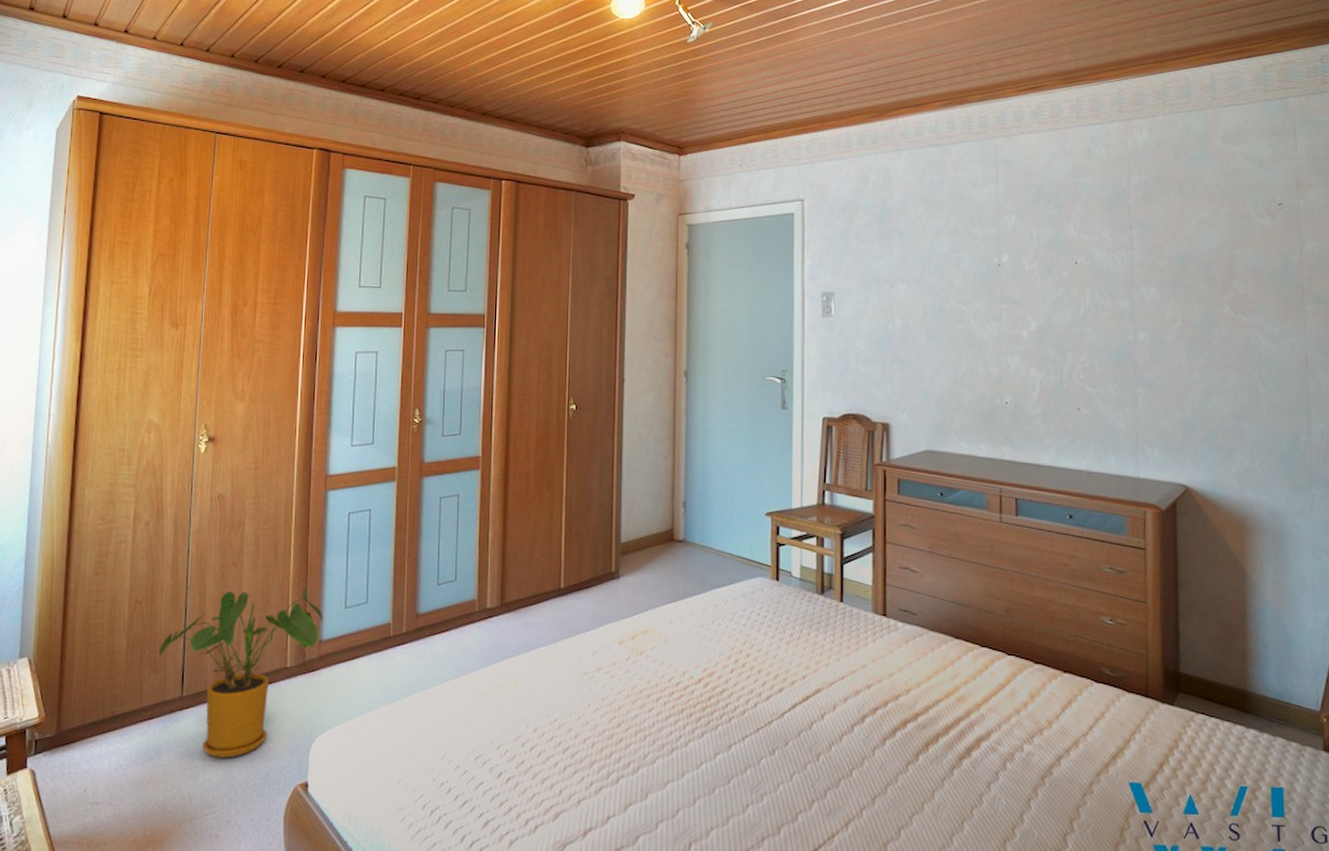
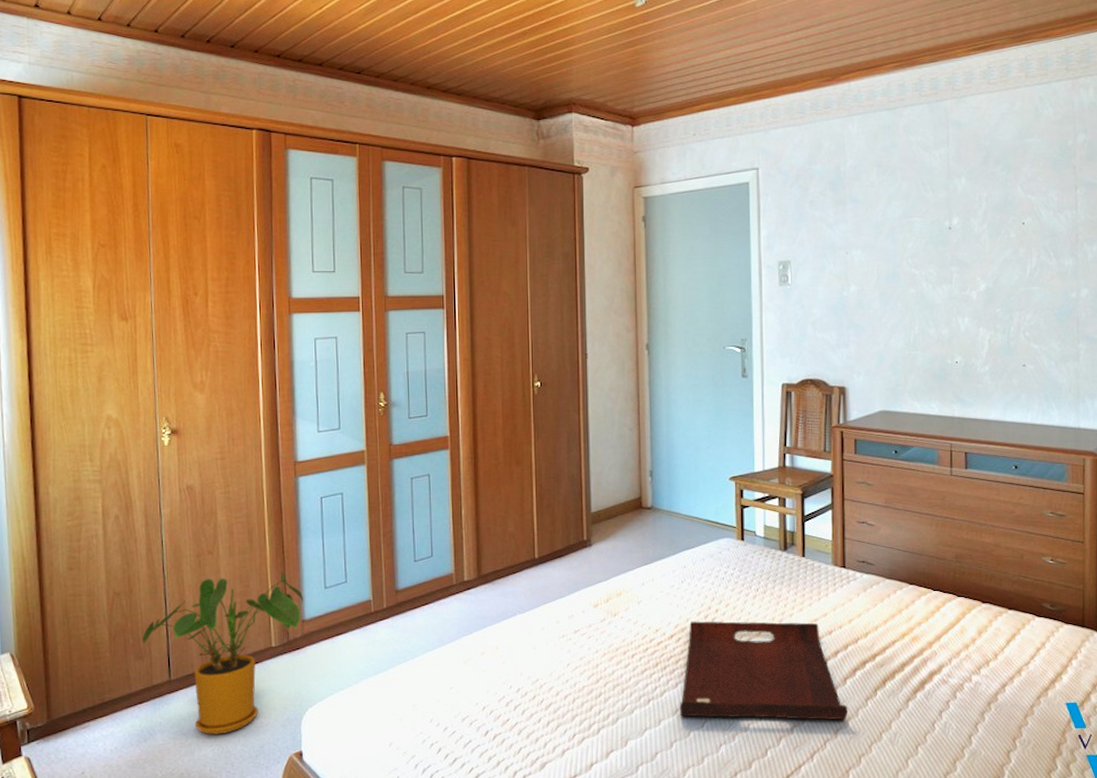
serving tray: none [704,665,887,786] -> present [679,621,848,720]

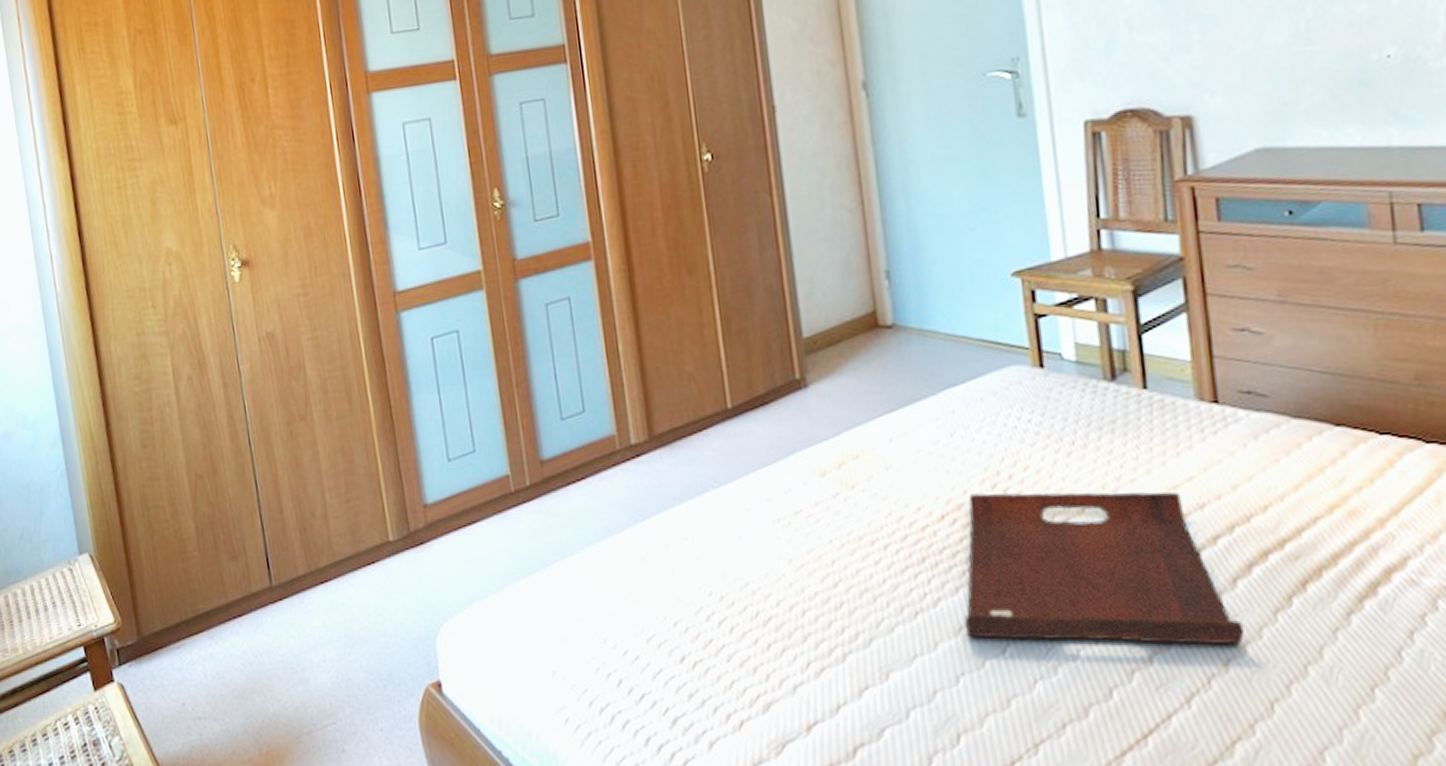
house plant: present [141,571,304,735] -> none [233,440,424,658]

